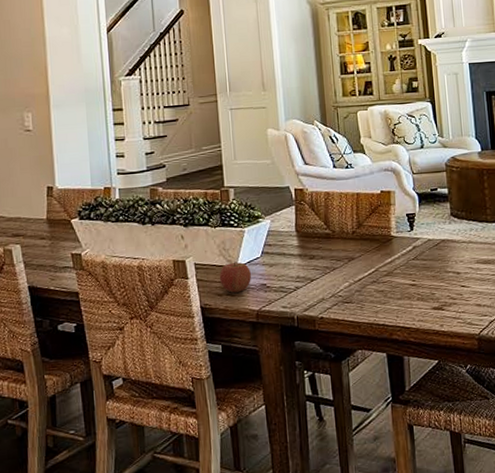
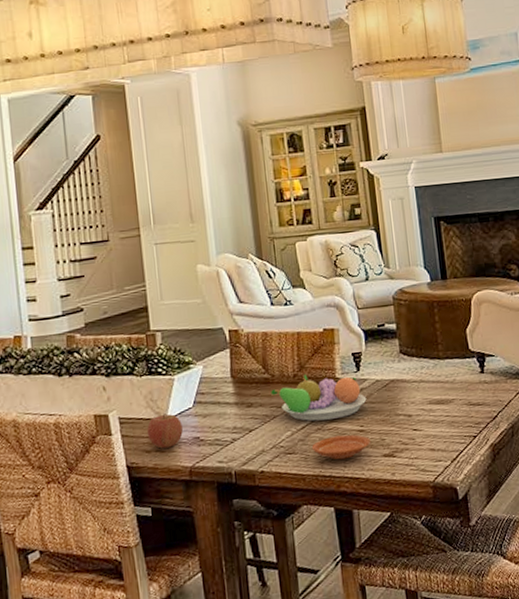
fruit bowl: none [331,231,419,275] -> present [271,374,367,421]
plate: none [367,288,421,311] -> present [311,434,370,460]

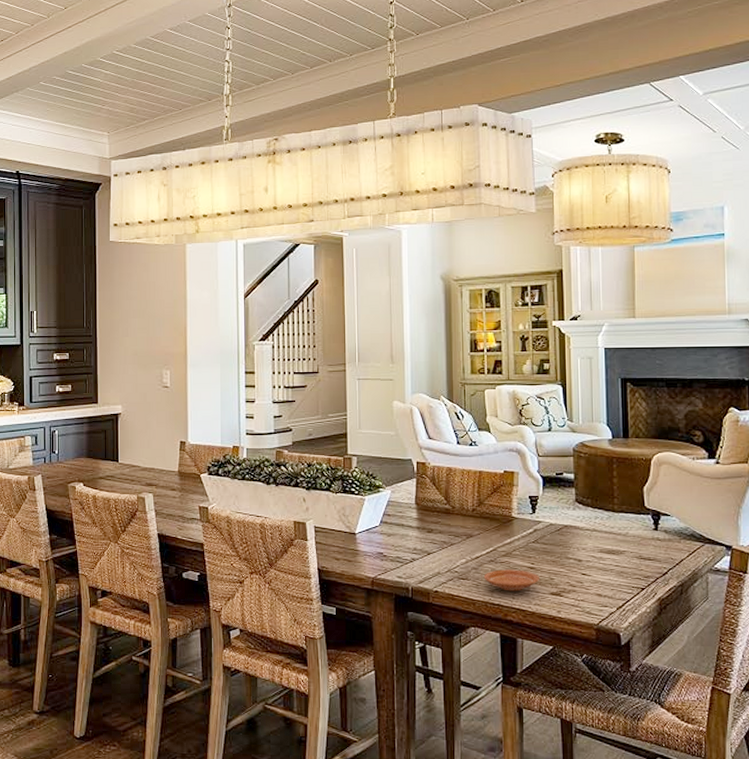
apple: present [146,413,184,449] -> none [337,528,370,558]
fruit bowl: present [271,374,367,421] -> none [450,509,540,553]

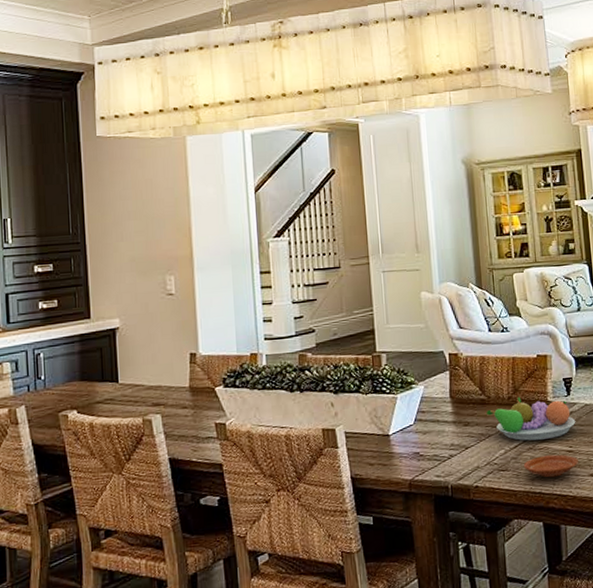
fruit bowl: none [450,509,540,553] -> present [487,396,576,441]

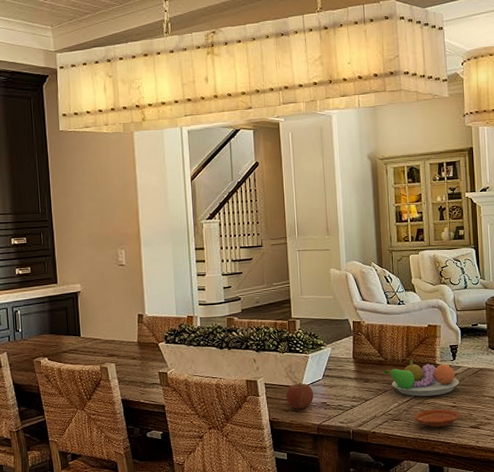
apple: none [370,429,405,462] -> present [286,383,314,409]

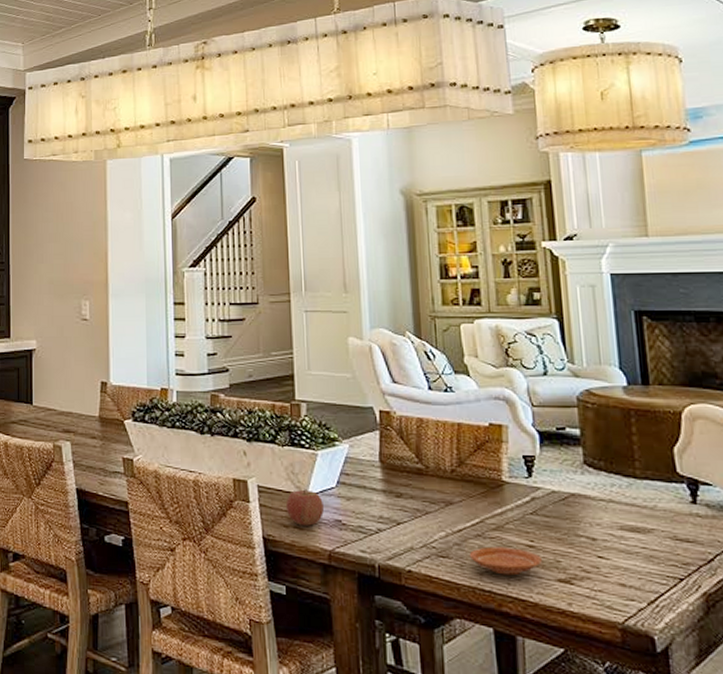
fruit bowl: present [384,359,460,397] -> none [424,470,540,527]

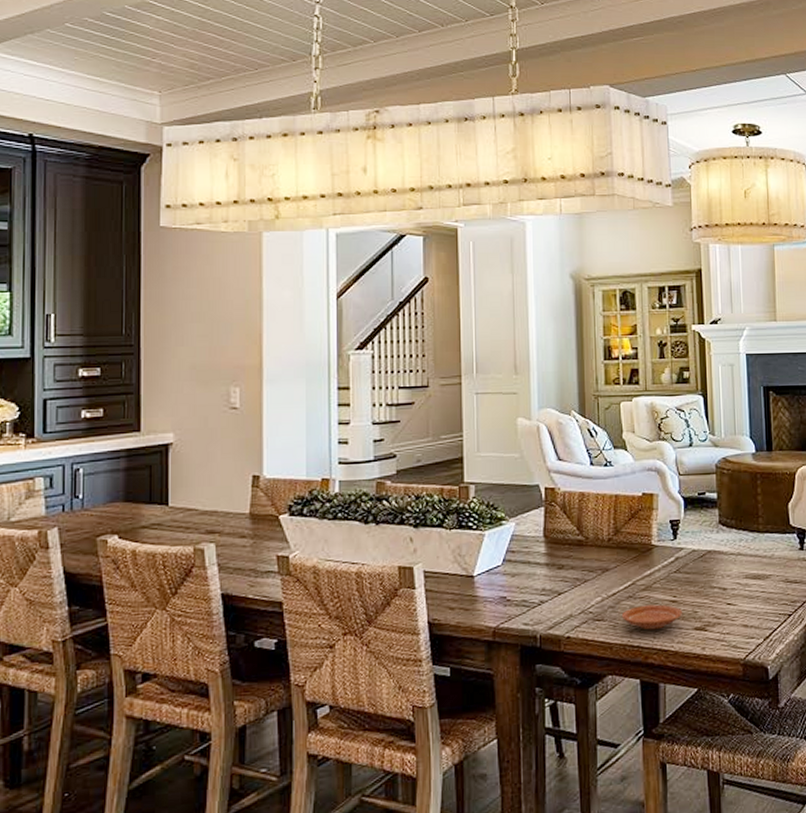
apple: present [285,489,325,526] -> none [452,570,490,607]

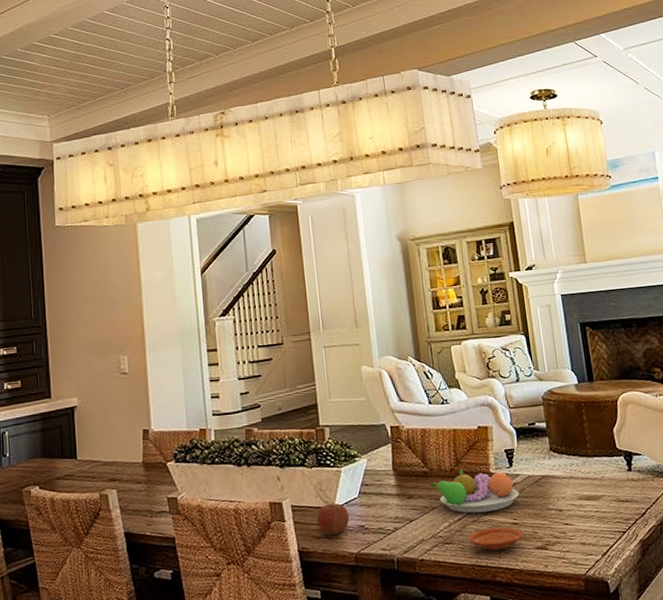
apple: none [452,570,490,607] -> present [316,503,350,536]
fruit bowl: none [584,538,682,588] -> present [430,468,520,514]

